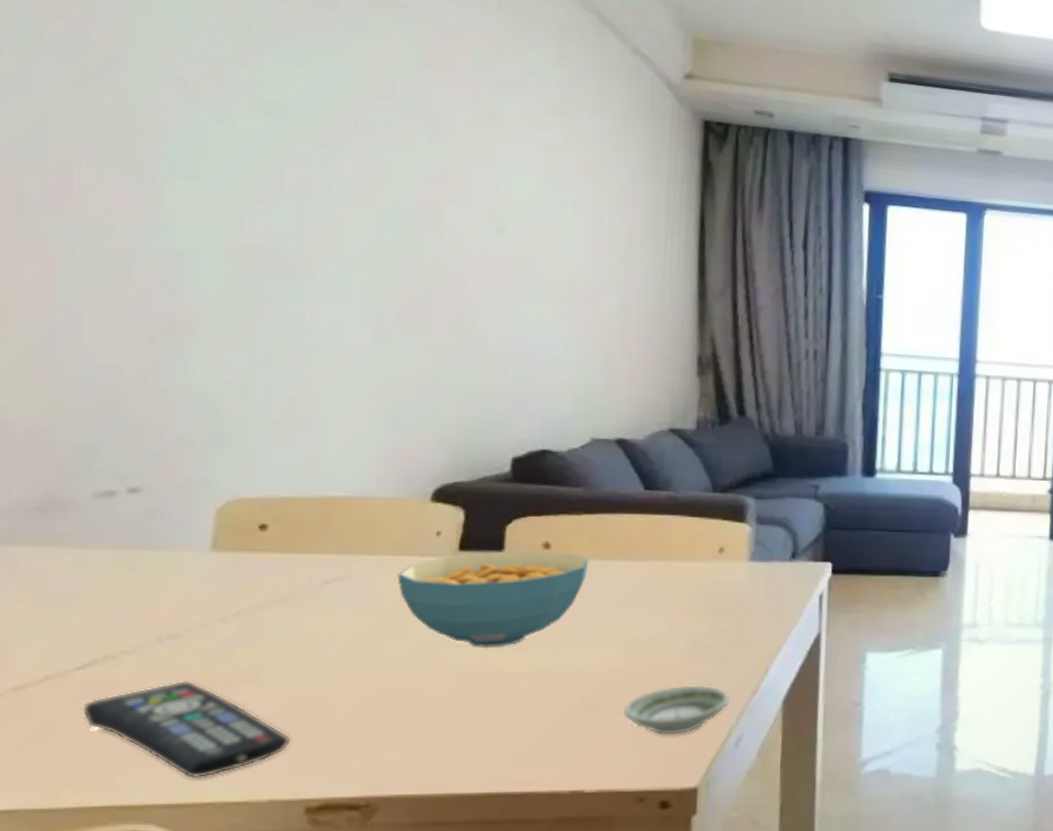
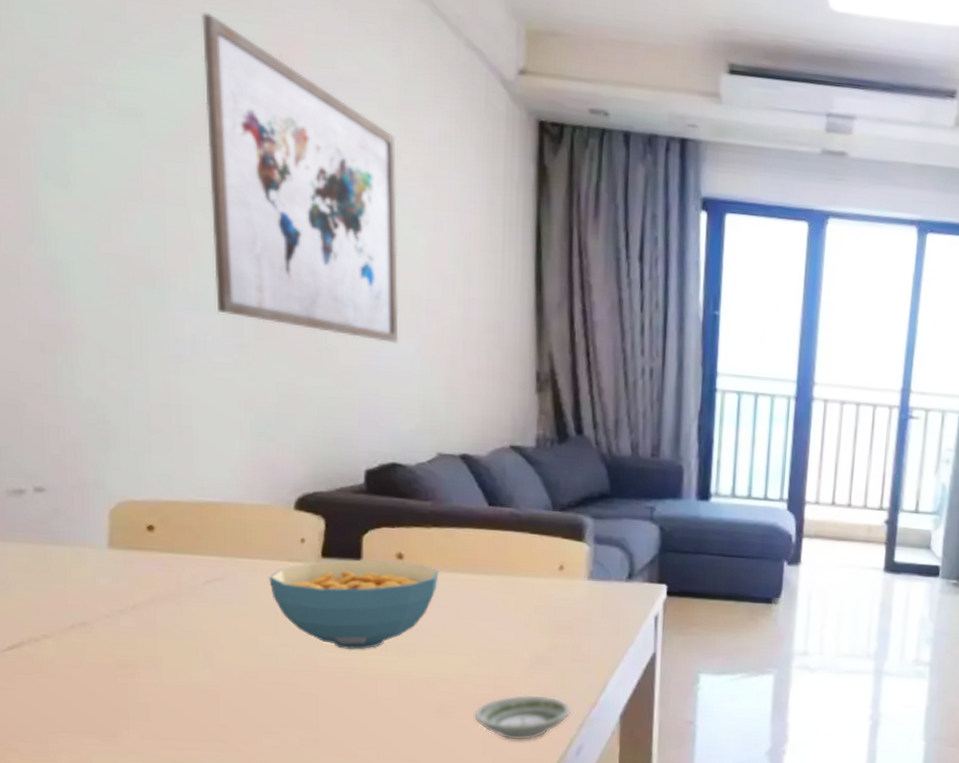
remote control: present [81,680,291,779] -> none [14,663,187,751]
wall art: none [355,16,558,330] -> present [202,12,399,343]

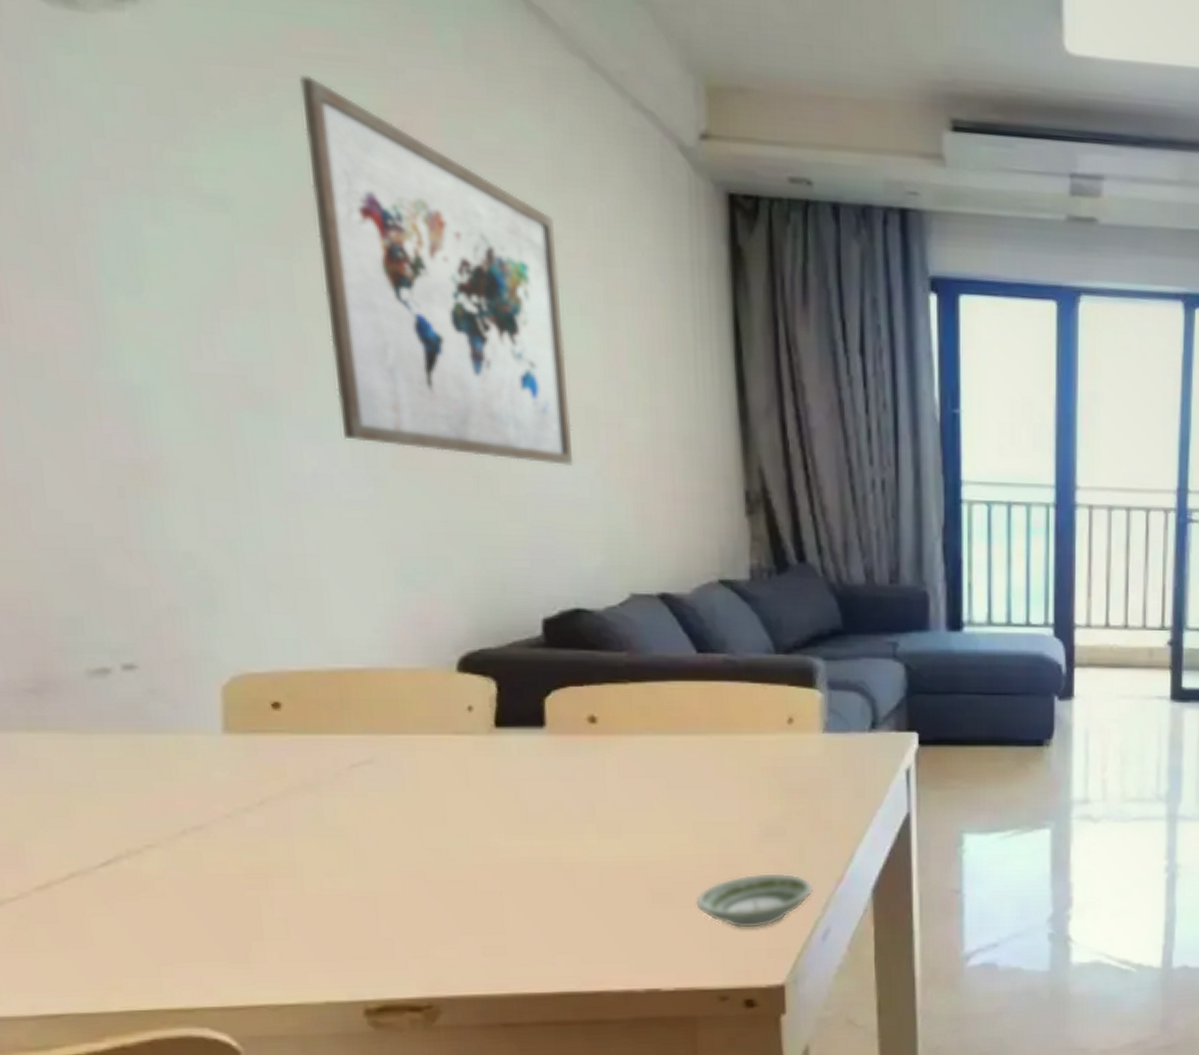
cereal bowl: present [269,560,439,650] -> none [430,725,642,836]

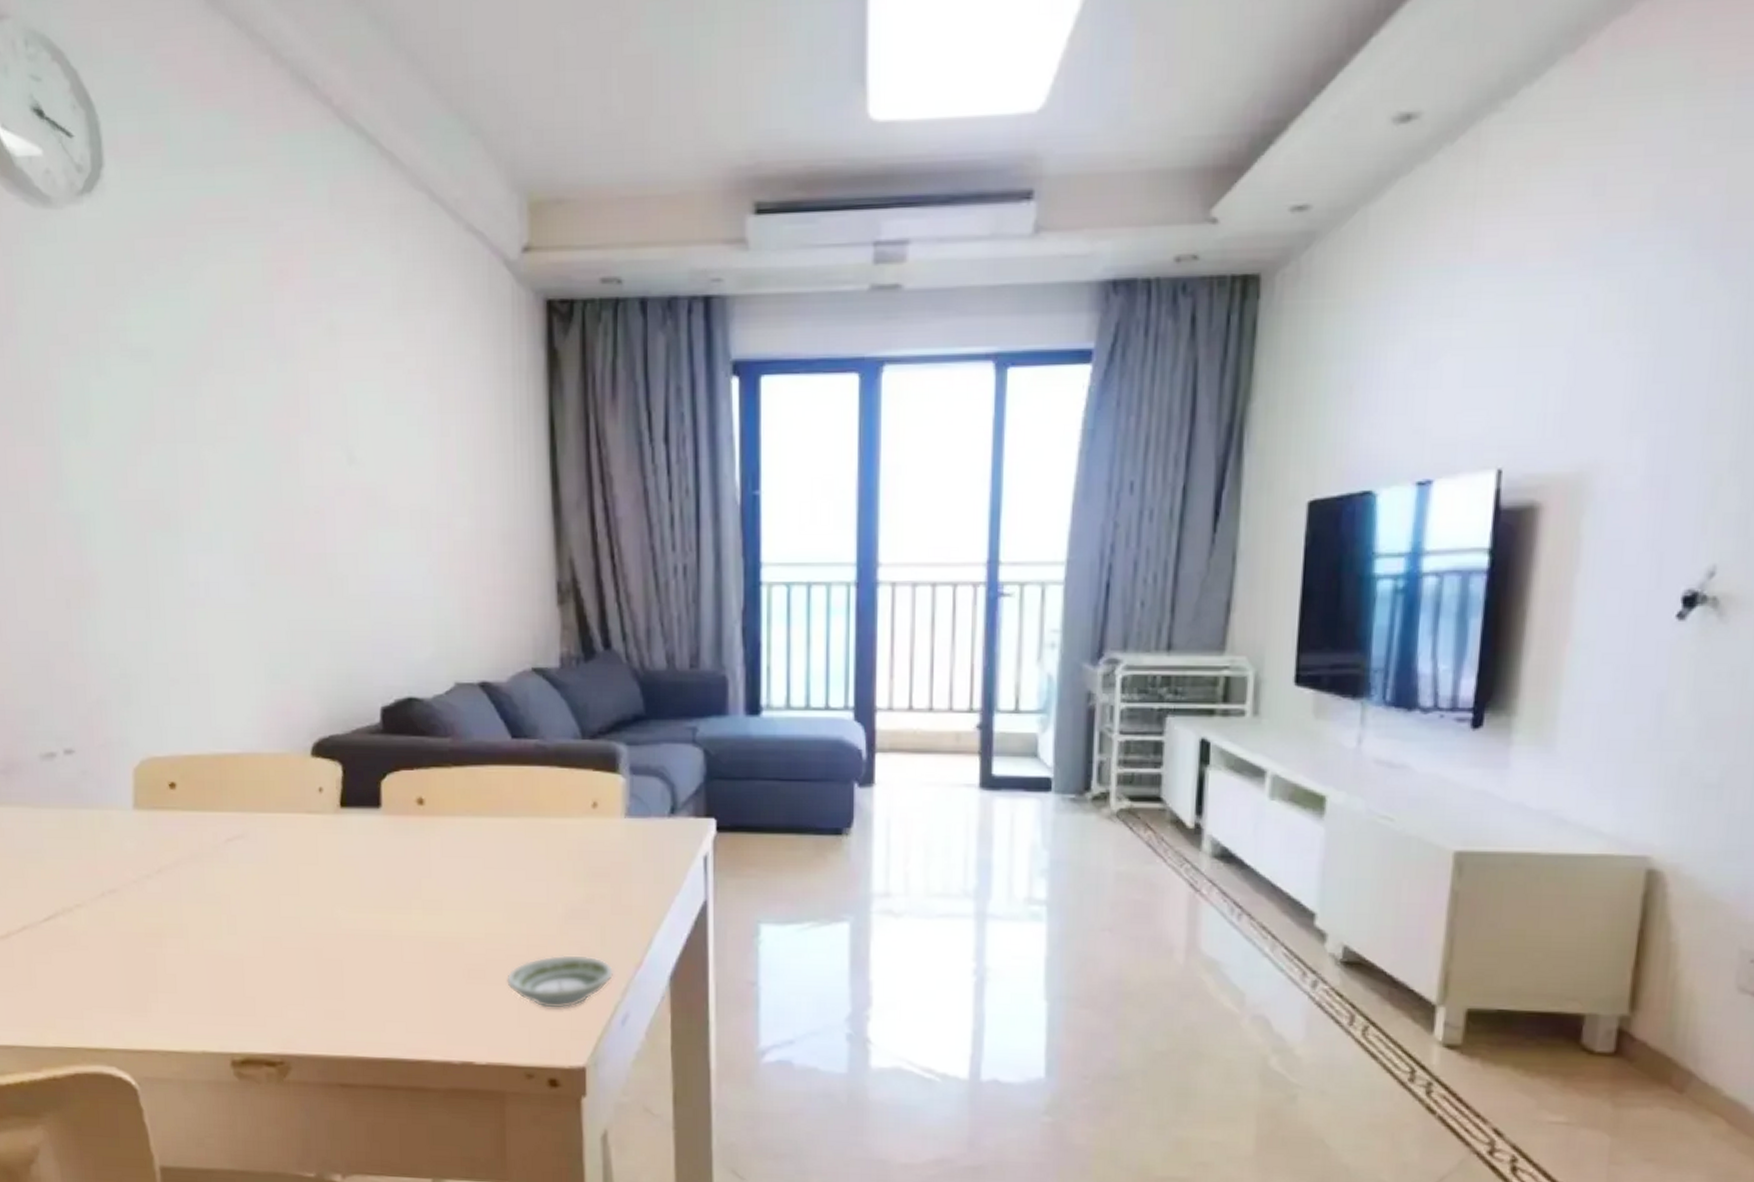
wall art: present [300,76,574,465] -> none [205,239,410,565]

